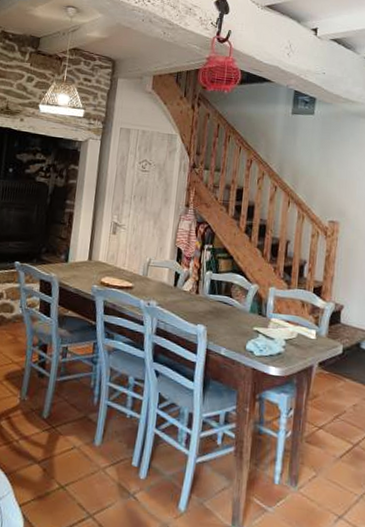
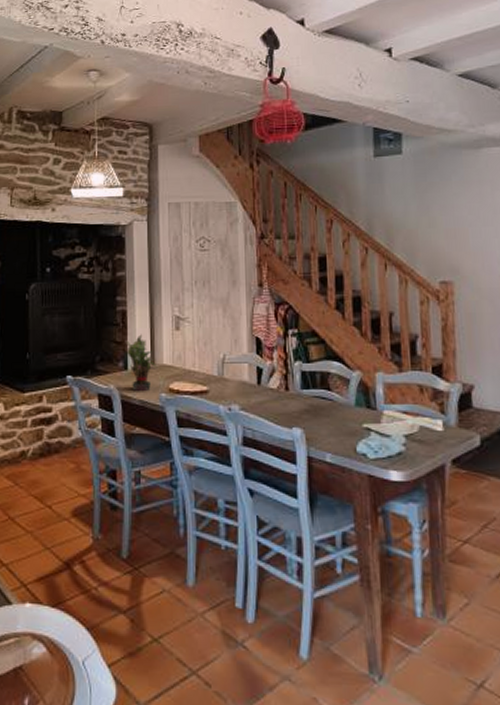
potted plant: none [68,234,94,282] -> present [125,334,158,392]

